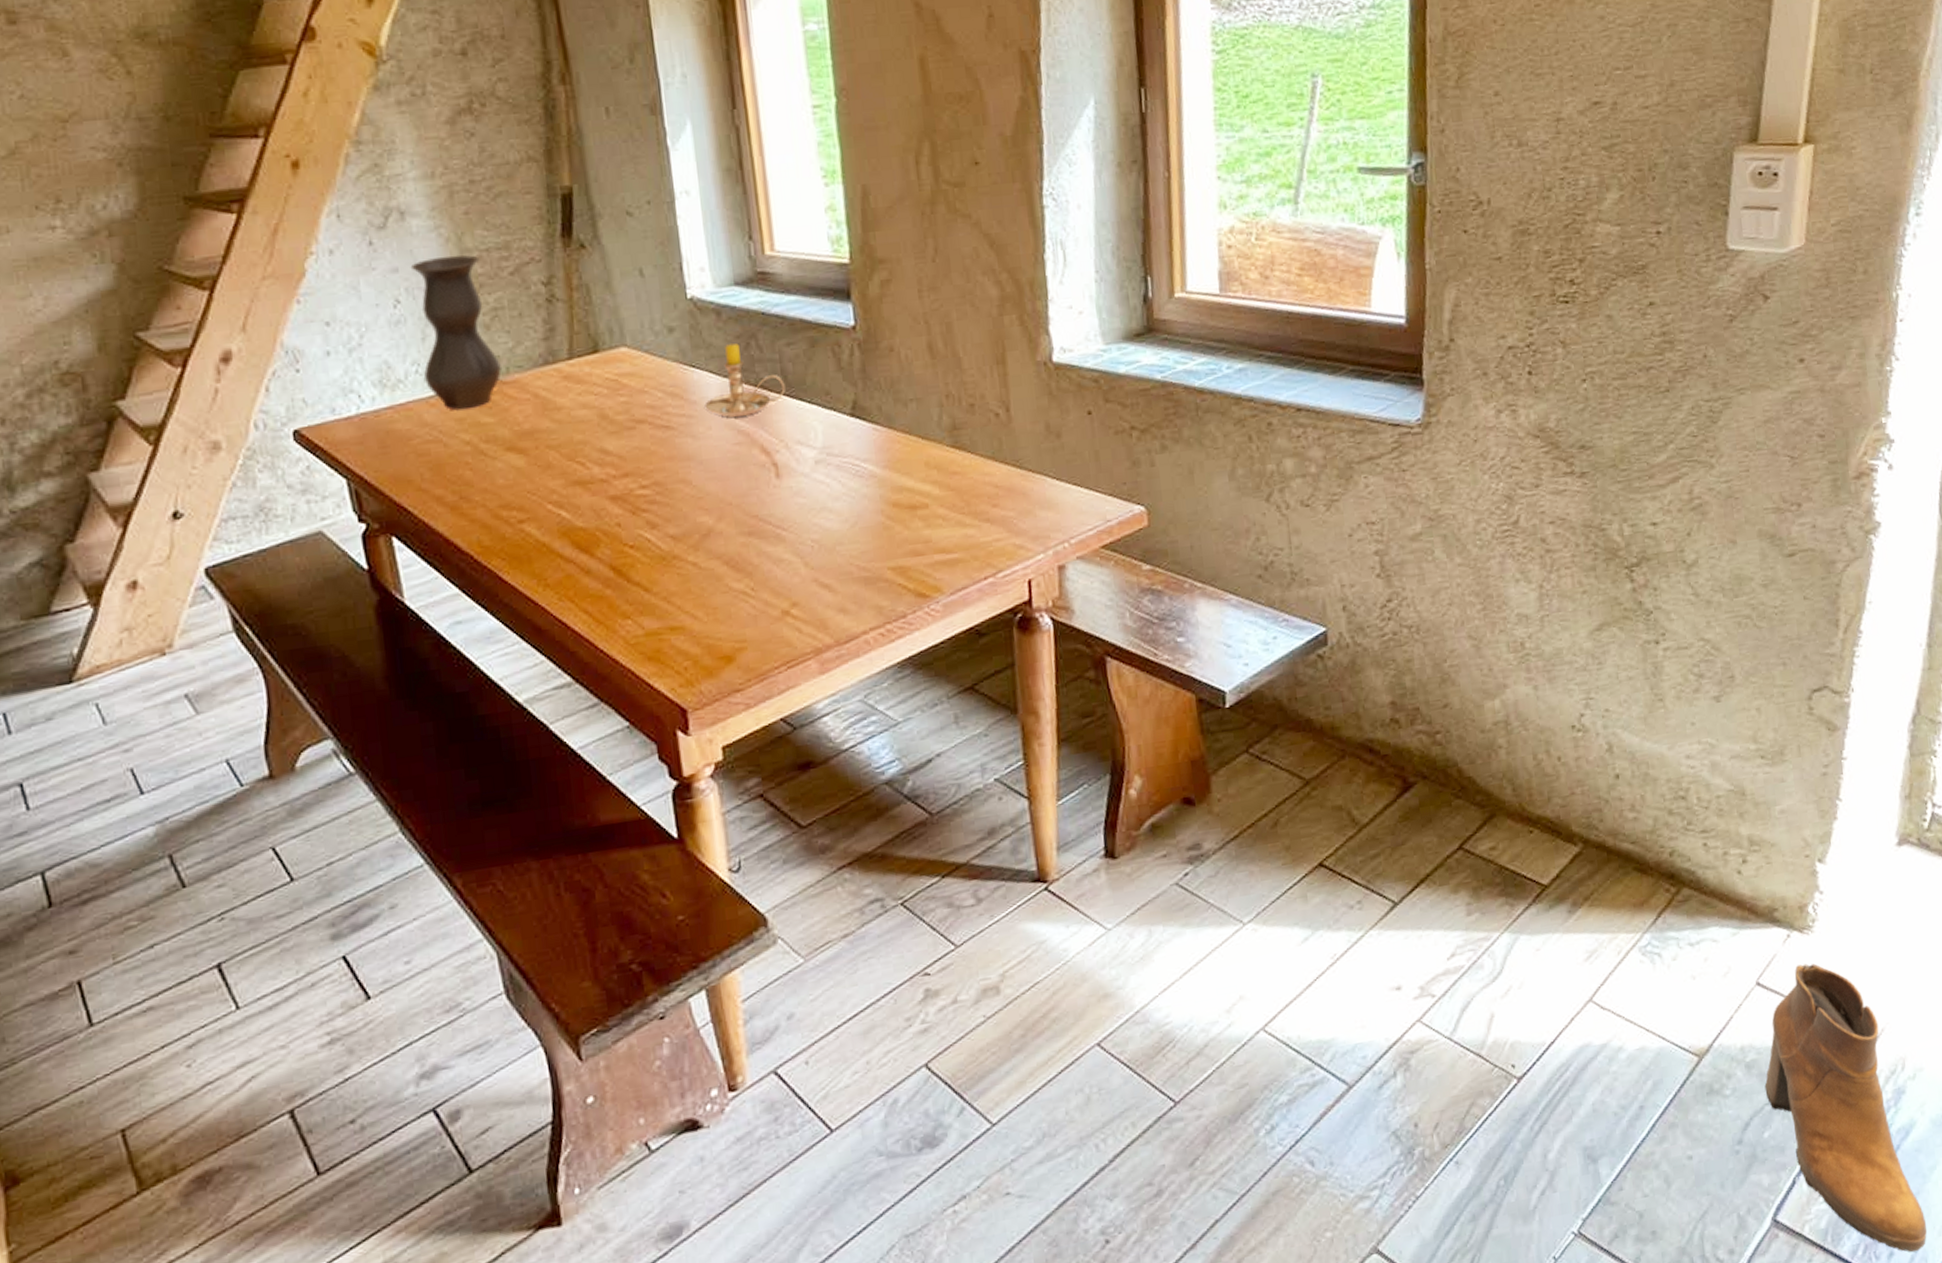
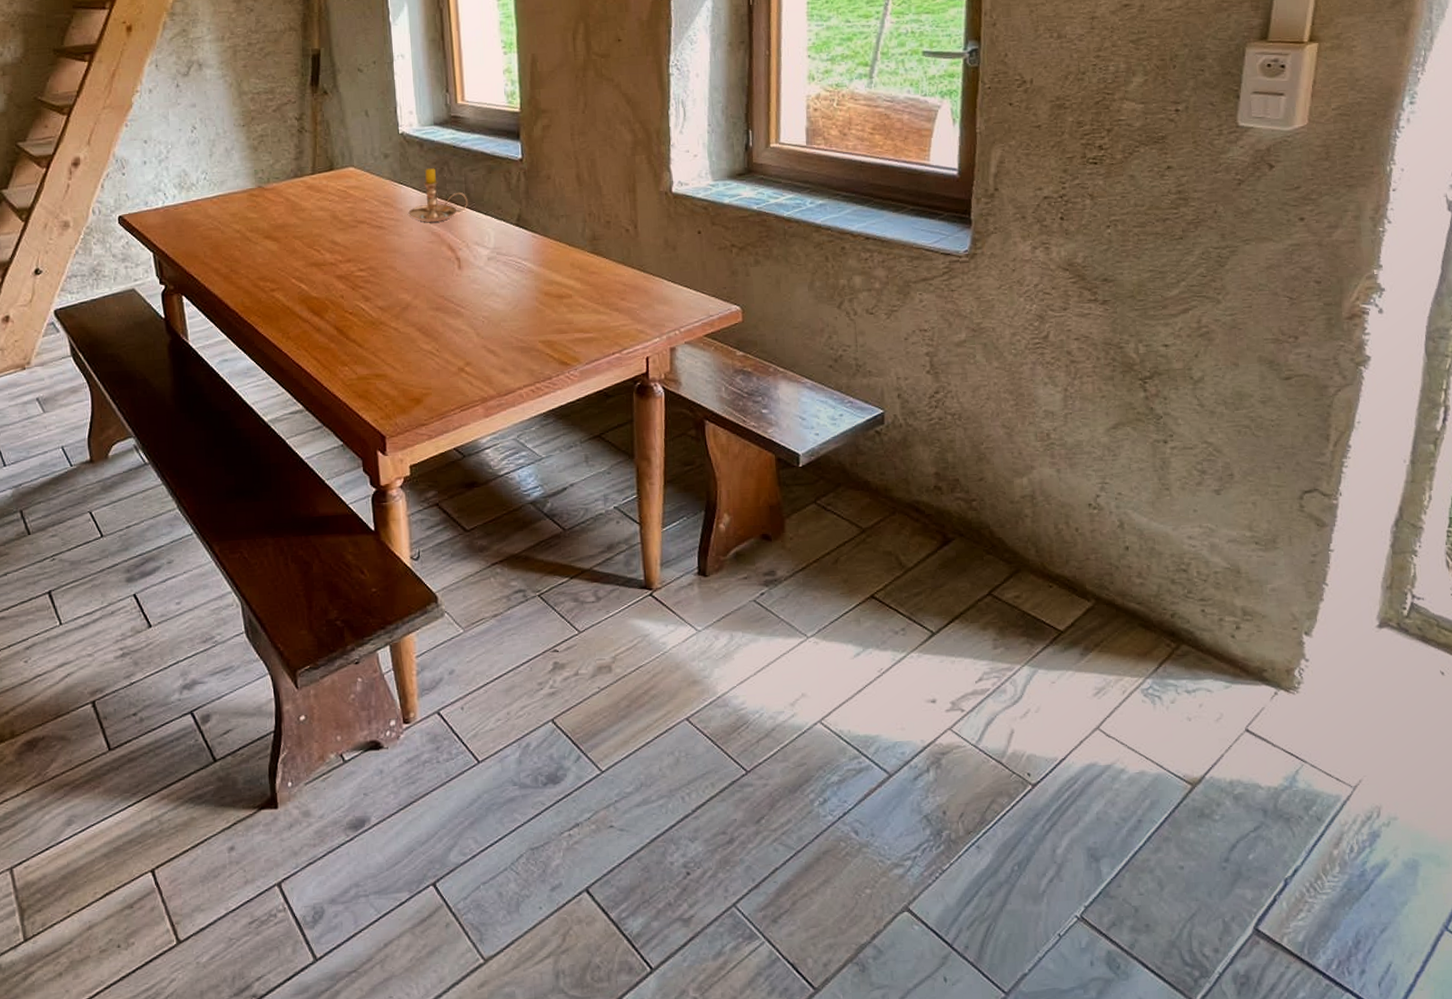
vase: present [410,255,502,410] -> none [204,96,264,207]
boot: present [1764,963,1928,1253] -> none [1250,718,1398,973]

